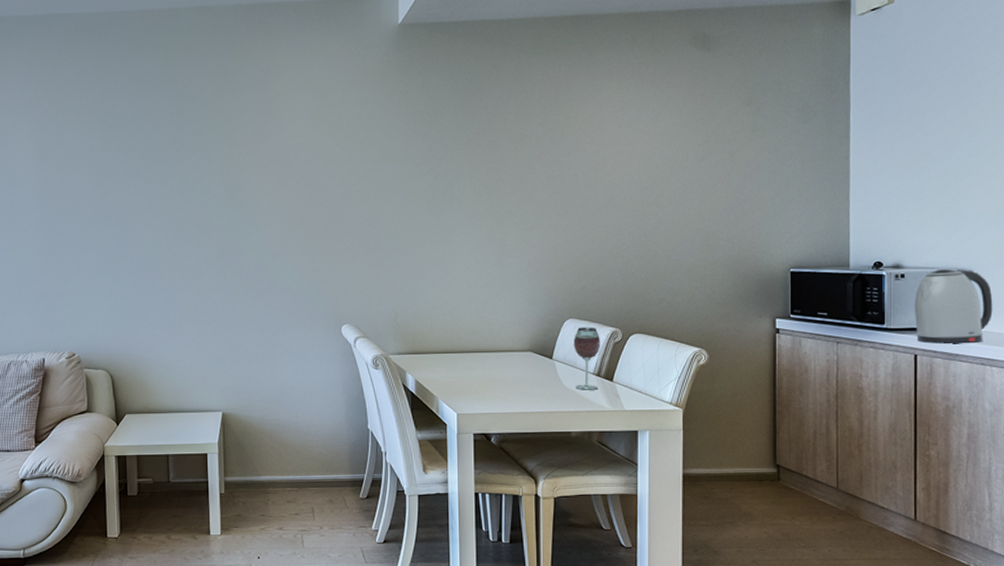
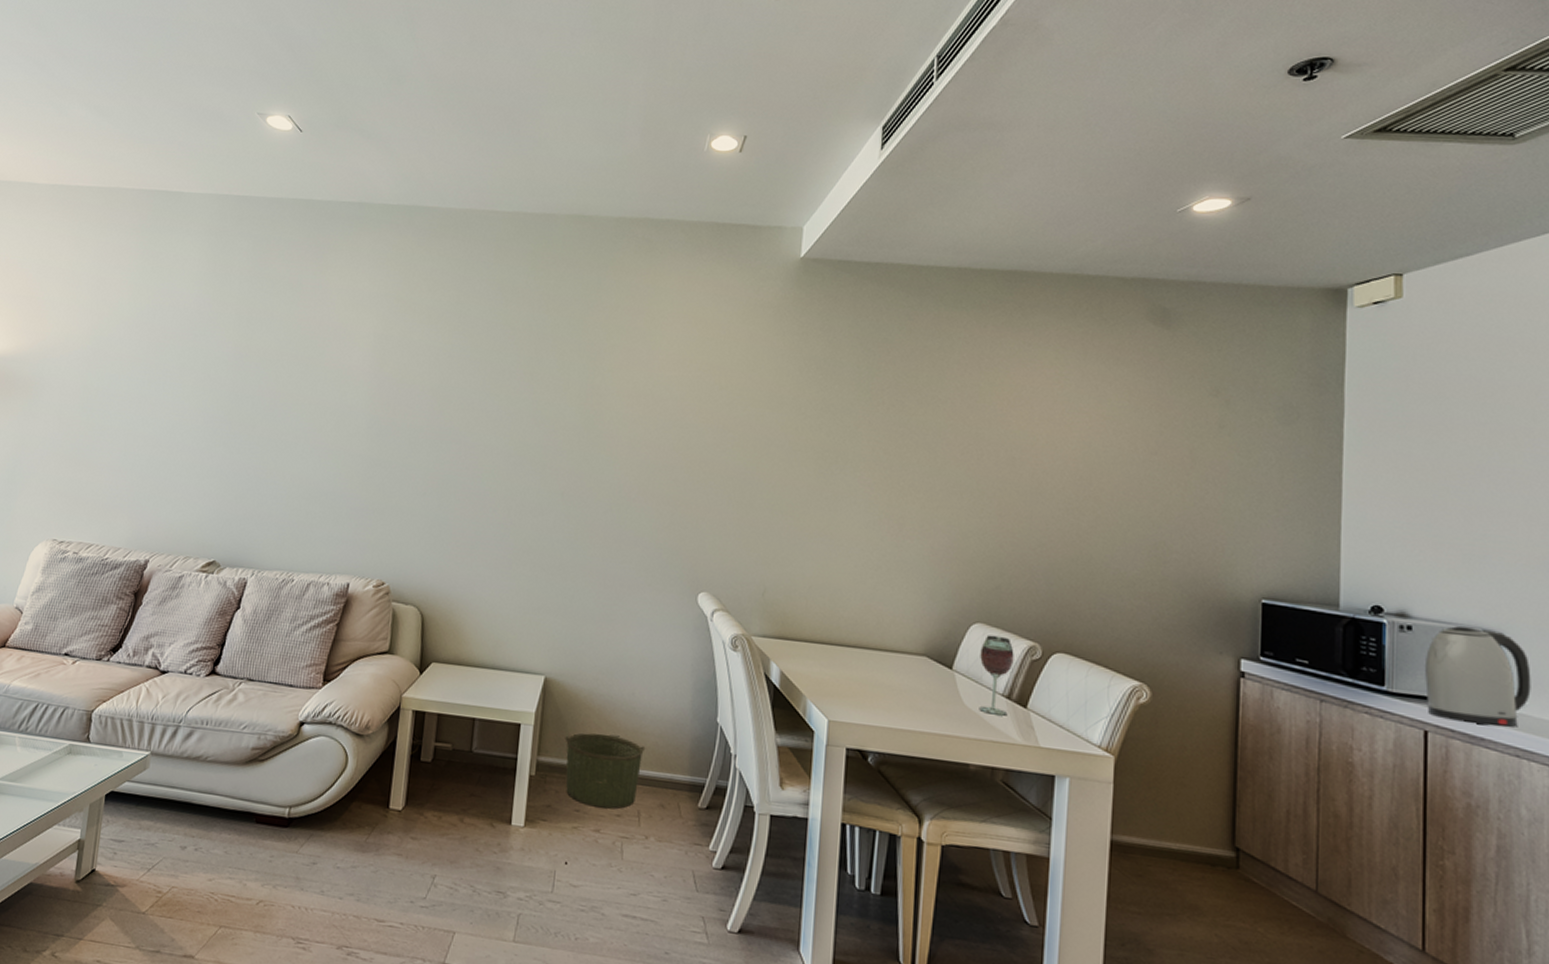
basket: none [245,451,312,510] -> present [565,733,646,810]

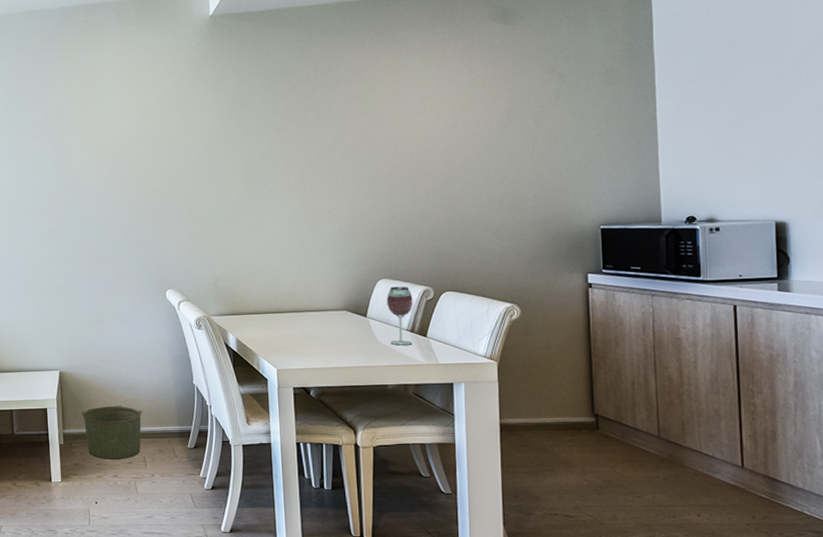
kettle: present [1425,626,1531,728] -> none [731,221,815,295]

